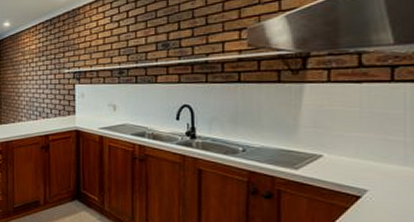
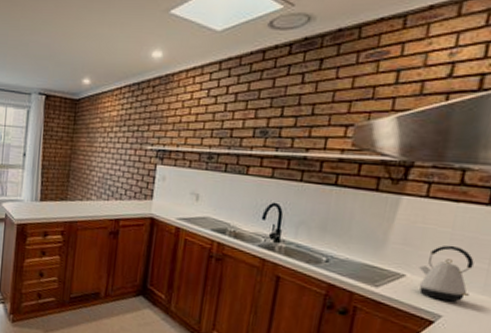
kettle: none [334,123,392,176] -> present [419,245,474,302]

